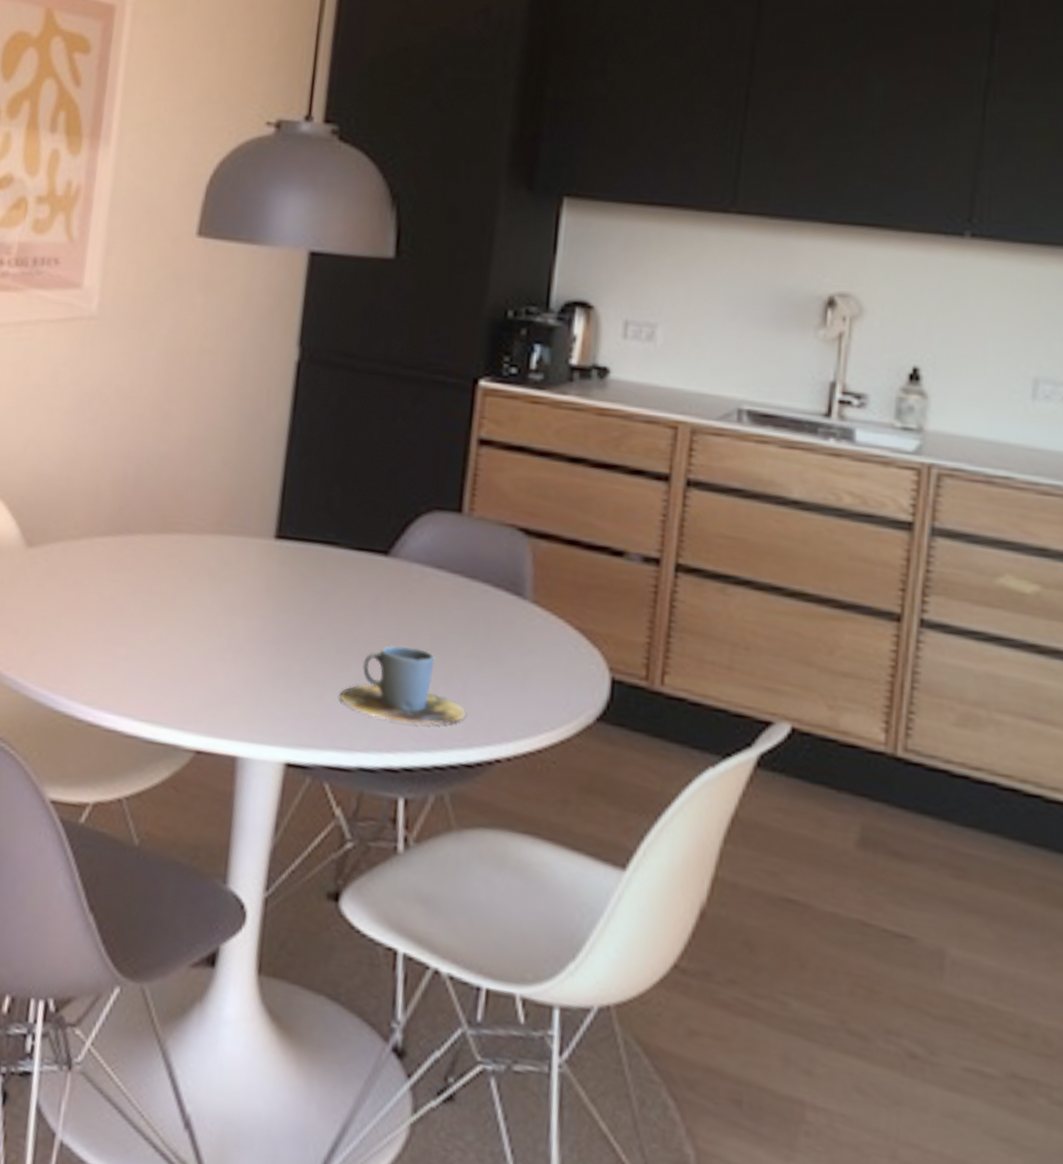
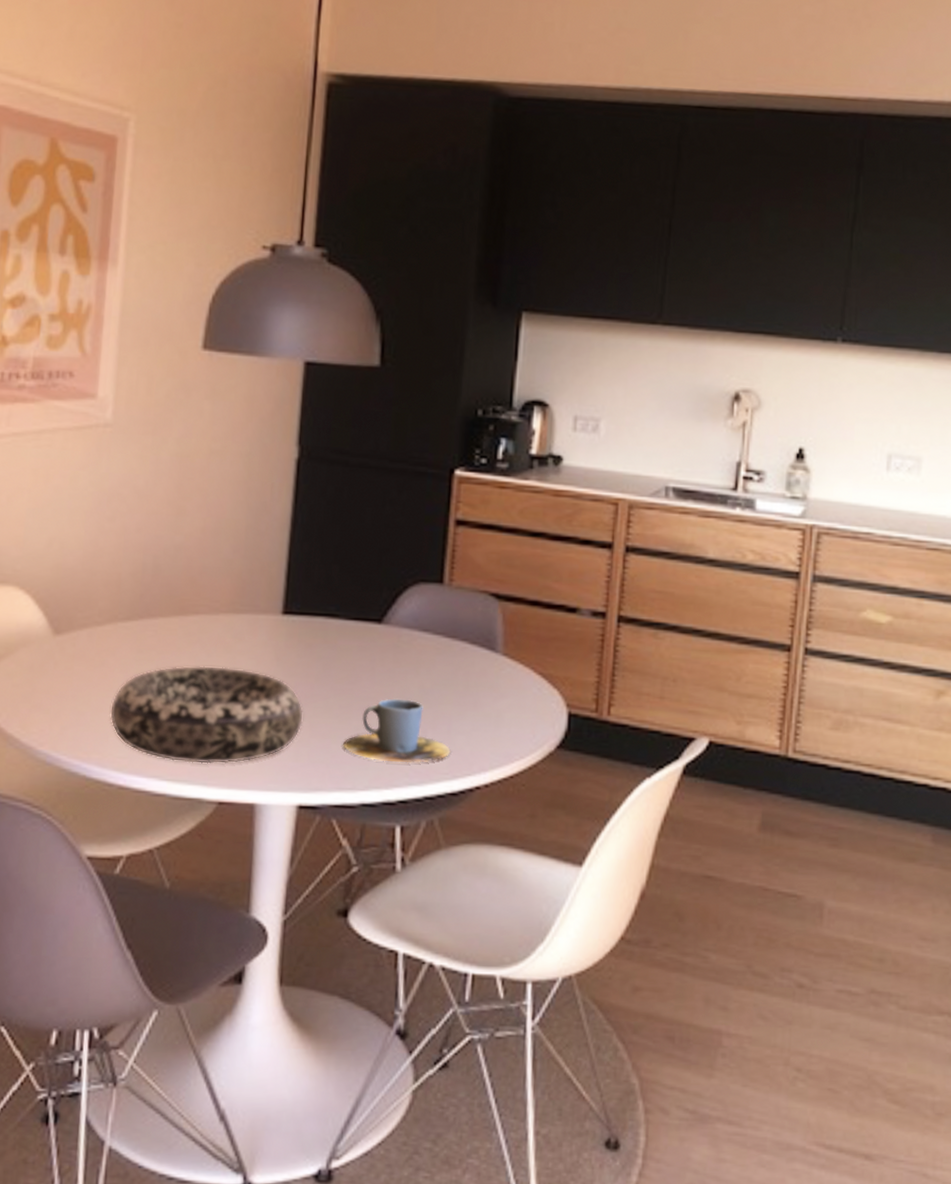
decorative bowl: none [81,591,295,708] -> present [110,665,303,764]

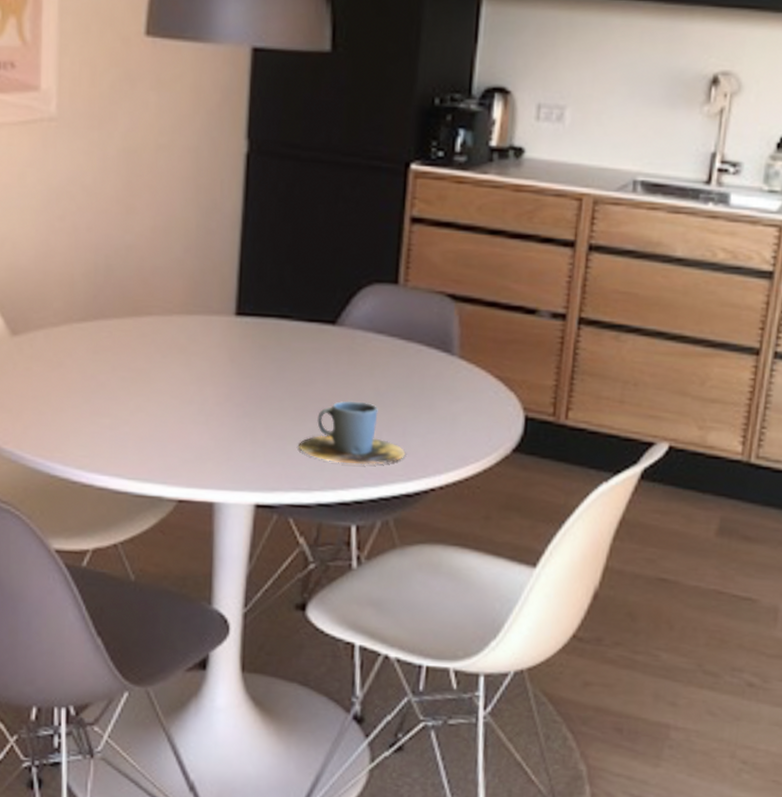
decorative bowl: present [110,665,303,764] -> none [70,367,259,464]

